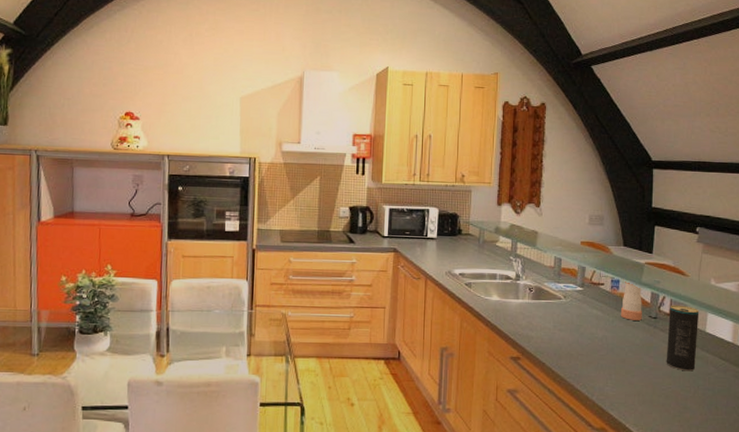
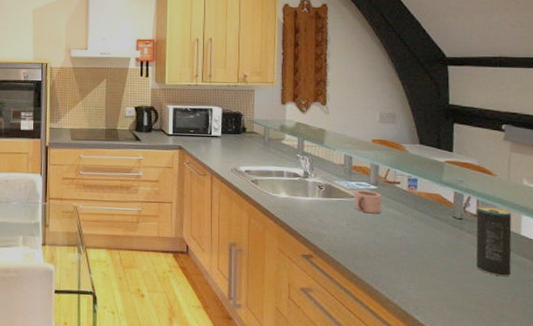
mug: none [561,291,587,315] -> present [353,190,382,214]
pepper shaker: present [620,279,642,321] -> none [420,178,445,221]

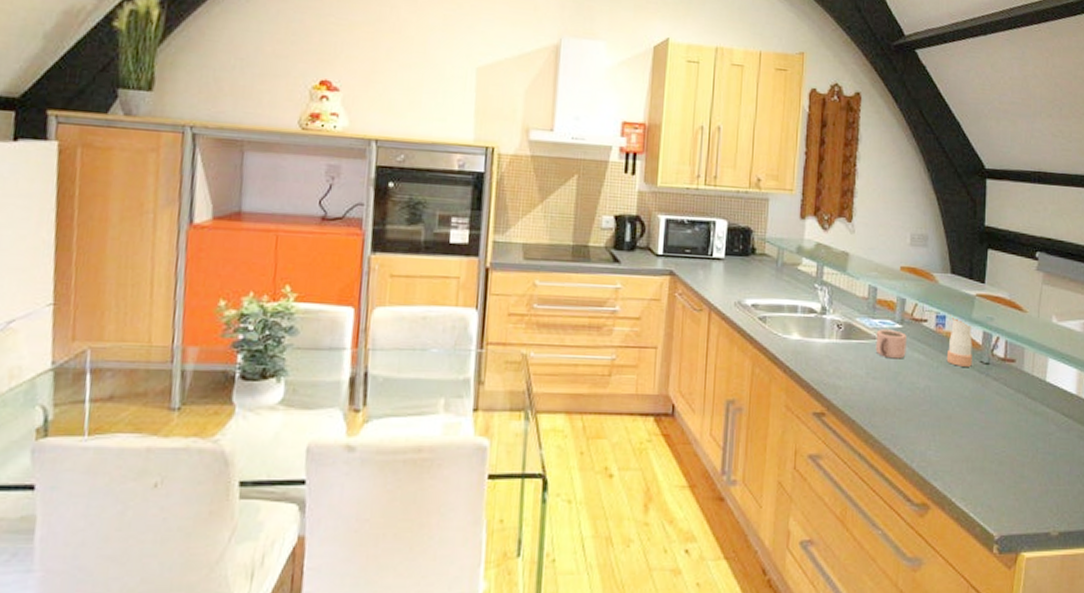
pepper shaker: none [420,178,445,221] -> present [946,314,972,367]
beverage can: present [476,205,512,277] -> none [999,347,1039,431]

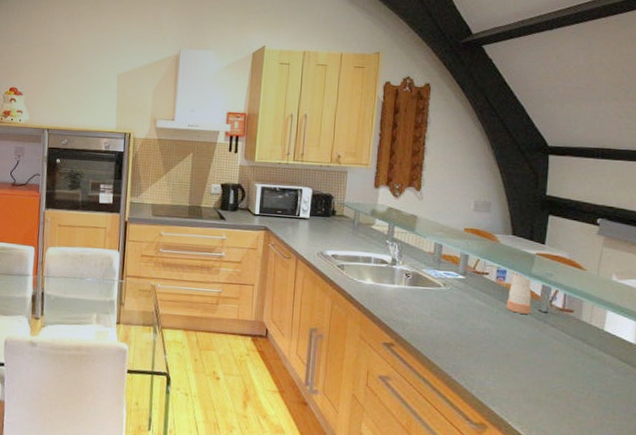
mug: present [875,329,907,359] -> none [440,279,469,305]

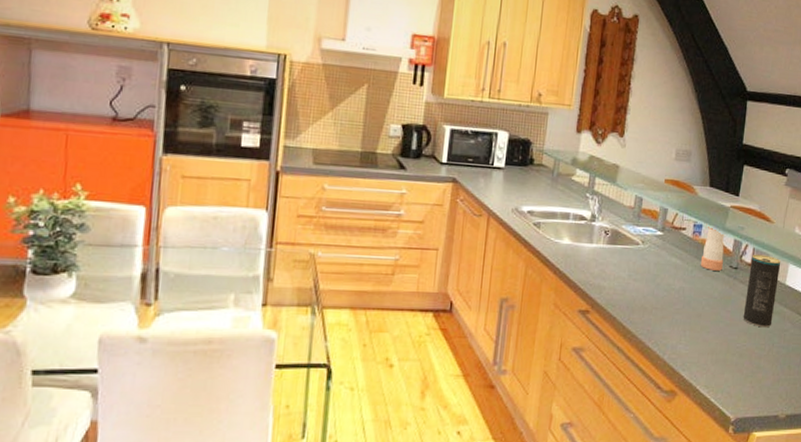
beverage can: none [556,299,598,372] -> present [743,254,781,328]

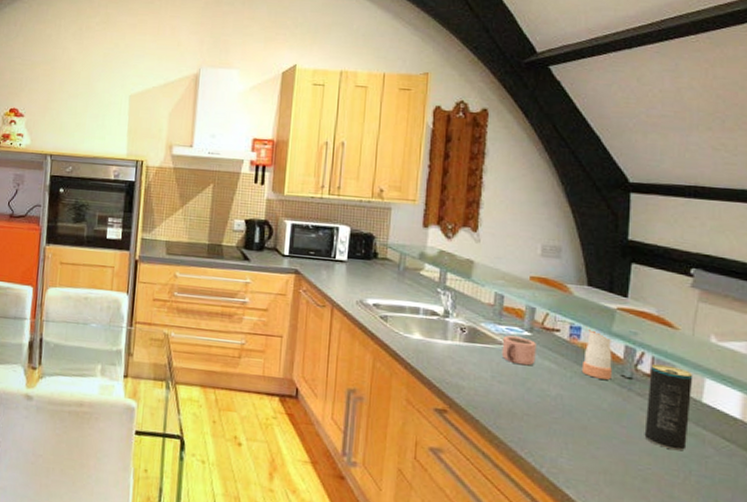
mug: none [638,236,666,263] -> present [501,335,536,366]

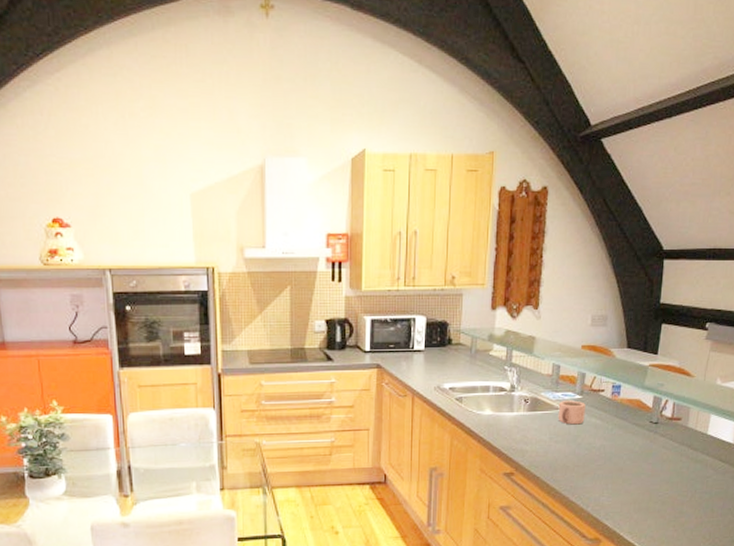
pepper shaker: present [581,326,612,380] -> none [620,384,644,427]
beverage can: present [644,363,693,451] -> none [664,408,703,476]

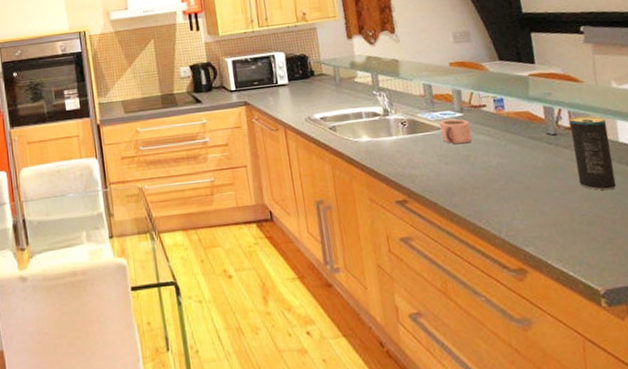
beverage can: none [664,408,703,476] -> present [569,115,617,191]

